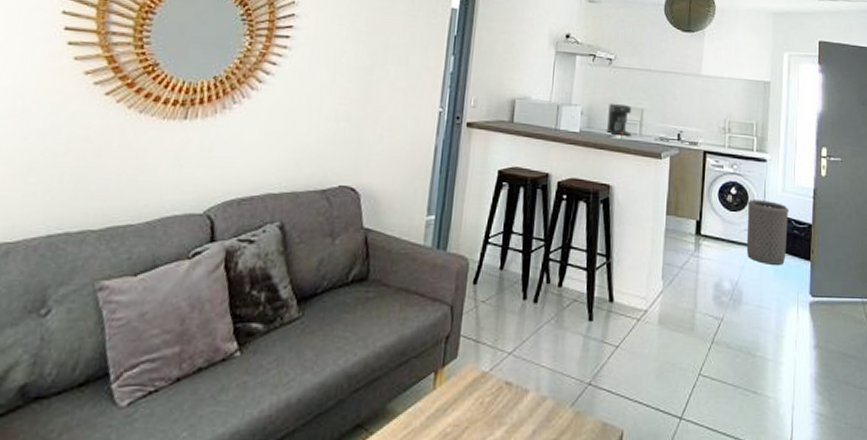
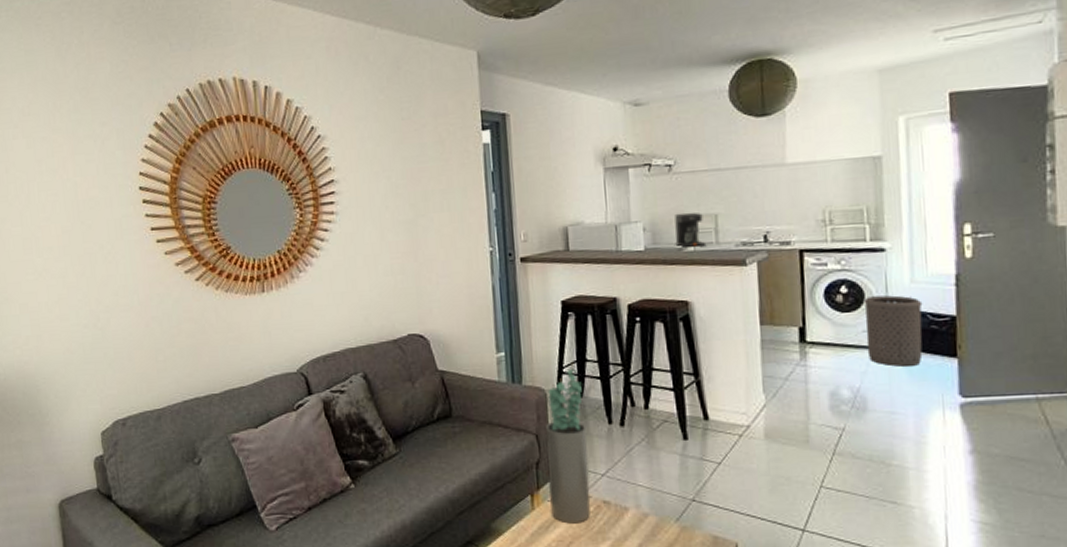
vase: none [452,231,506,406] -> present [546,361,591,524]

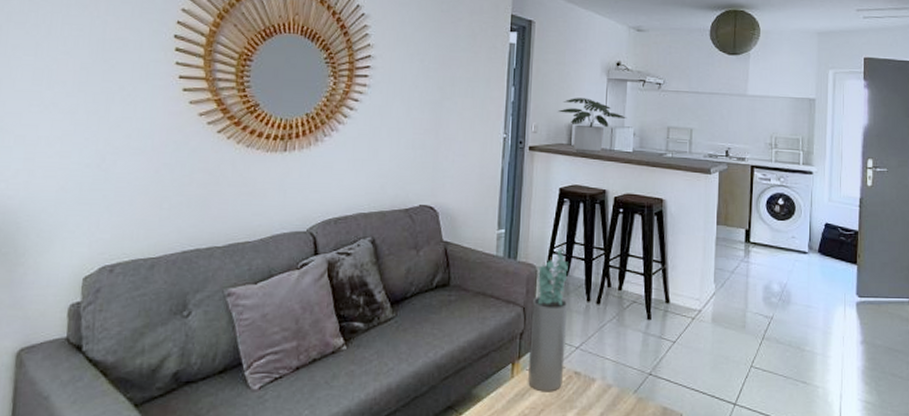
potted plant: none [549,194,633,259] -> present [558,98,627,154]
coffee maker: present [675,212,707,247] -> none [657,124,682,155]
laundry basket: present [863,295,923,367] -> none [794,209,836,269]

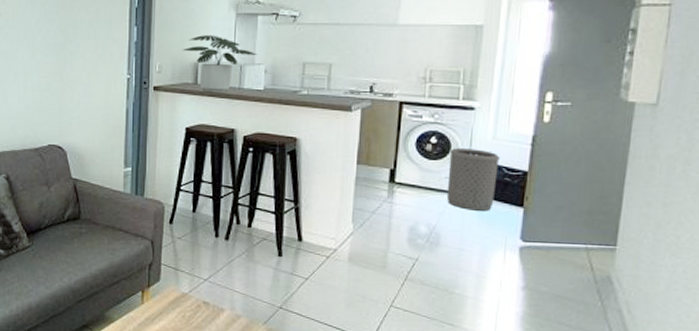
vase: present [528,242,570,392] -> none [158,180,197,319]
laundry basket: none [794,209,836,269] -> present [446,148,501,211]

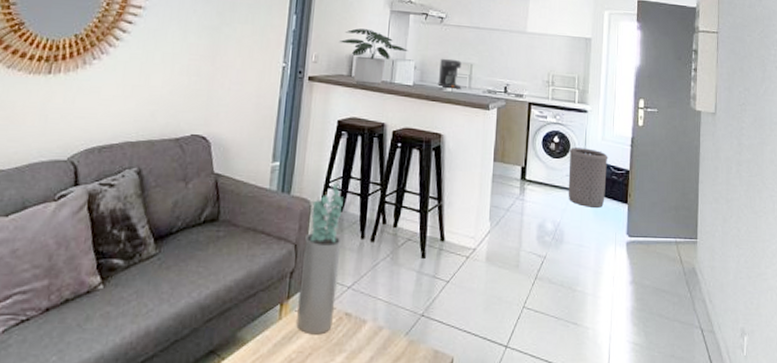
vase: none [158,180,197,319] -> present [296,176,345,335]
coffee maker: none [291,59,319,92] -> present [438,58,462,90]

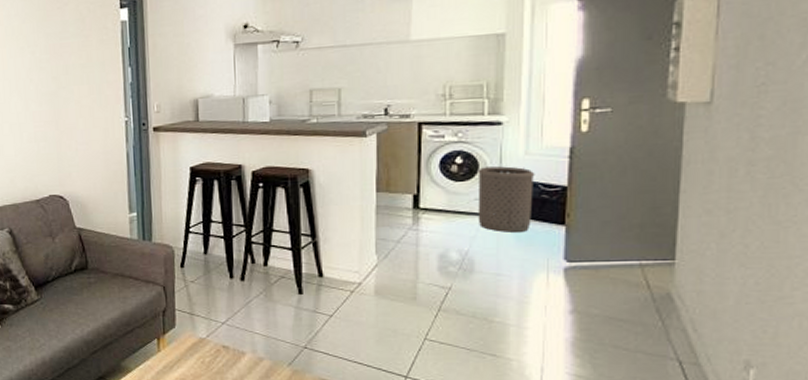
vase: present [296,176,345,335] -> none [172,221,211,365]
potted plant: present [340,28,409,87] -> none [181,69,261,129]
coffee maker: present [438,58,462,90] -> none [299,86,329,119]

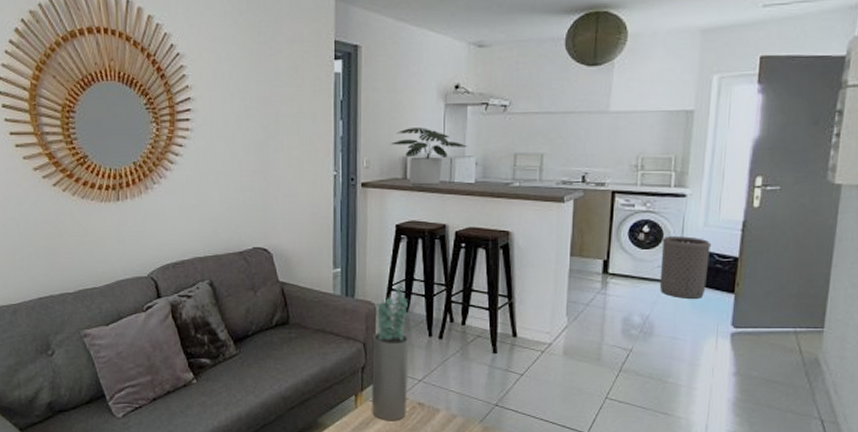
vase: none [172,221,211,365] -> present [372,279,409,421]
potted plant: none [181,69,261,129] -> present [391,127,468,188]

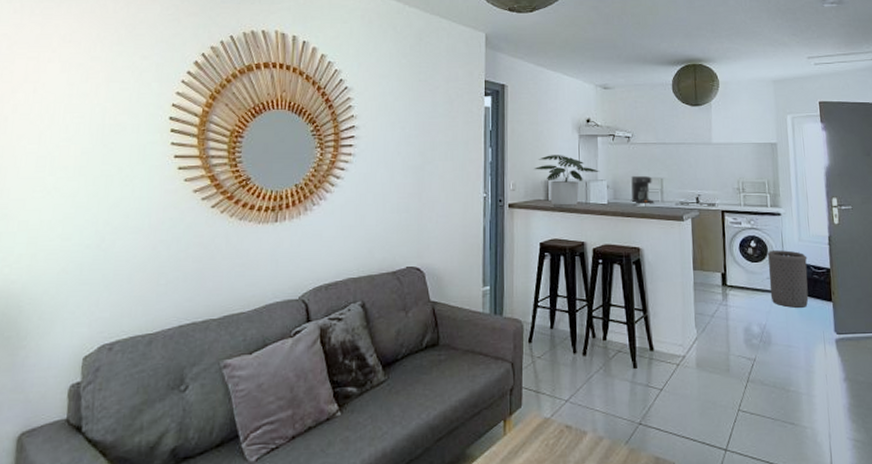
vase: present [372,279,409,421] -> none [520,296,555,448]
coffee maker: none [503,150,531,183] -> present [631,175,655,204]

